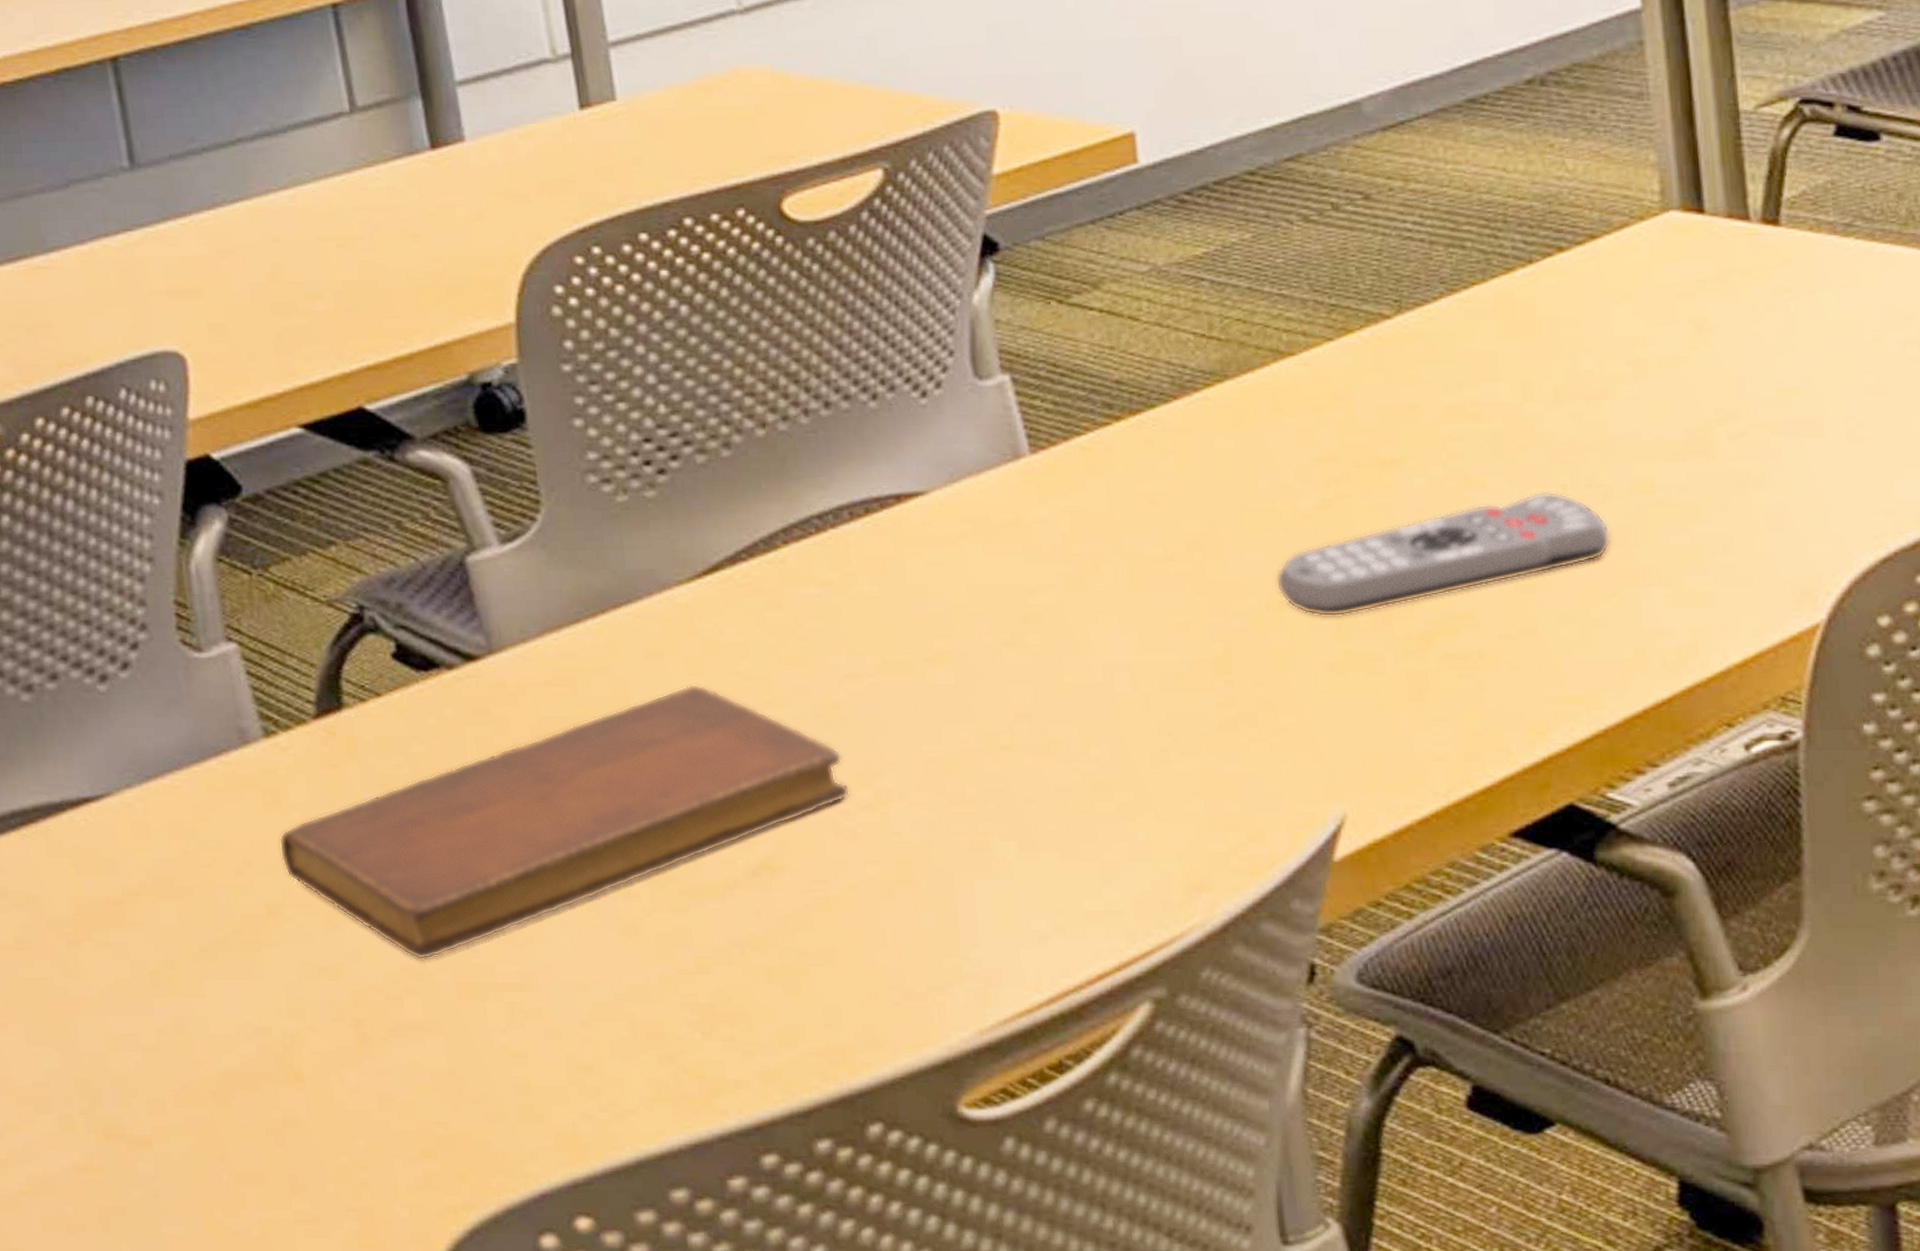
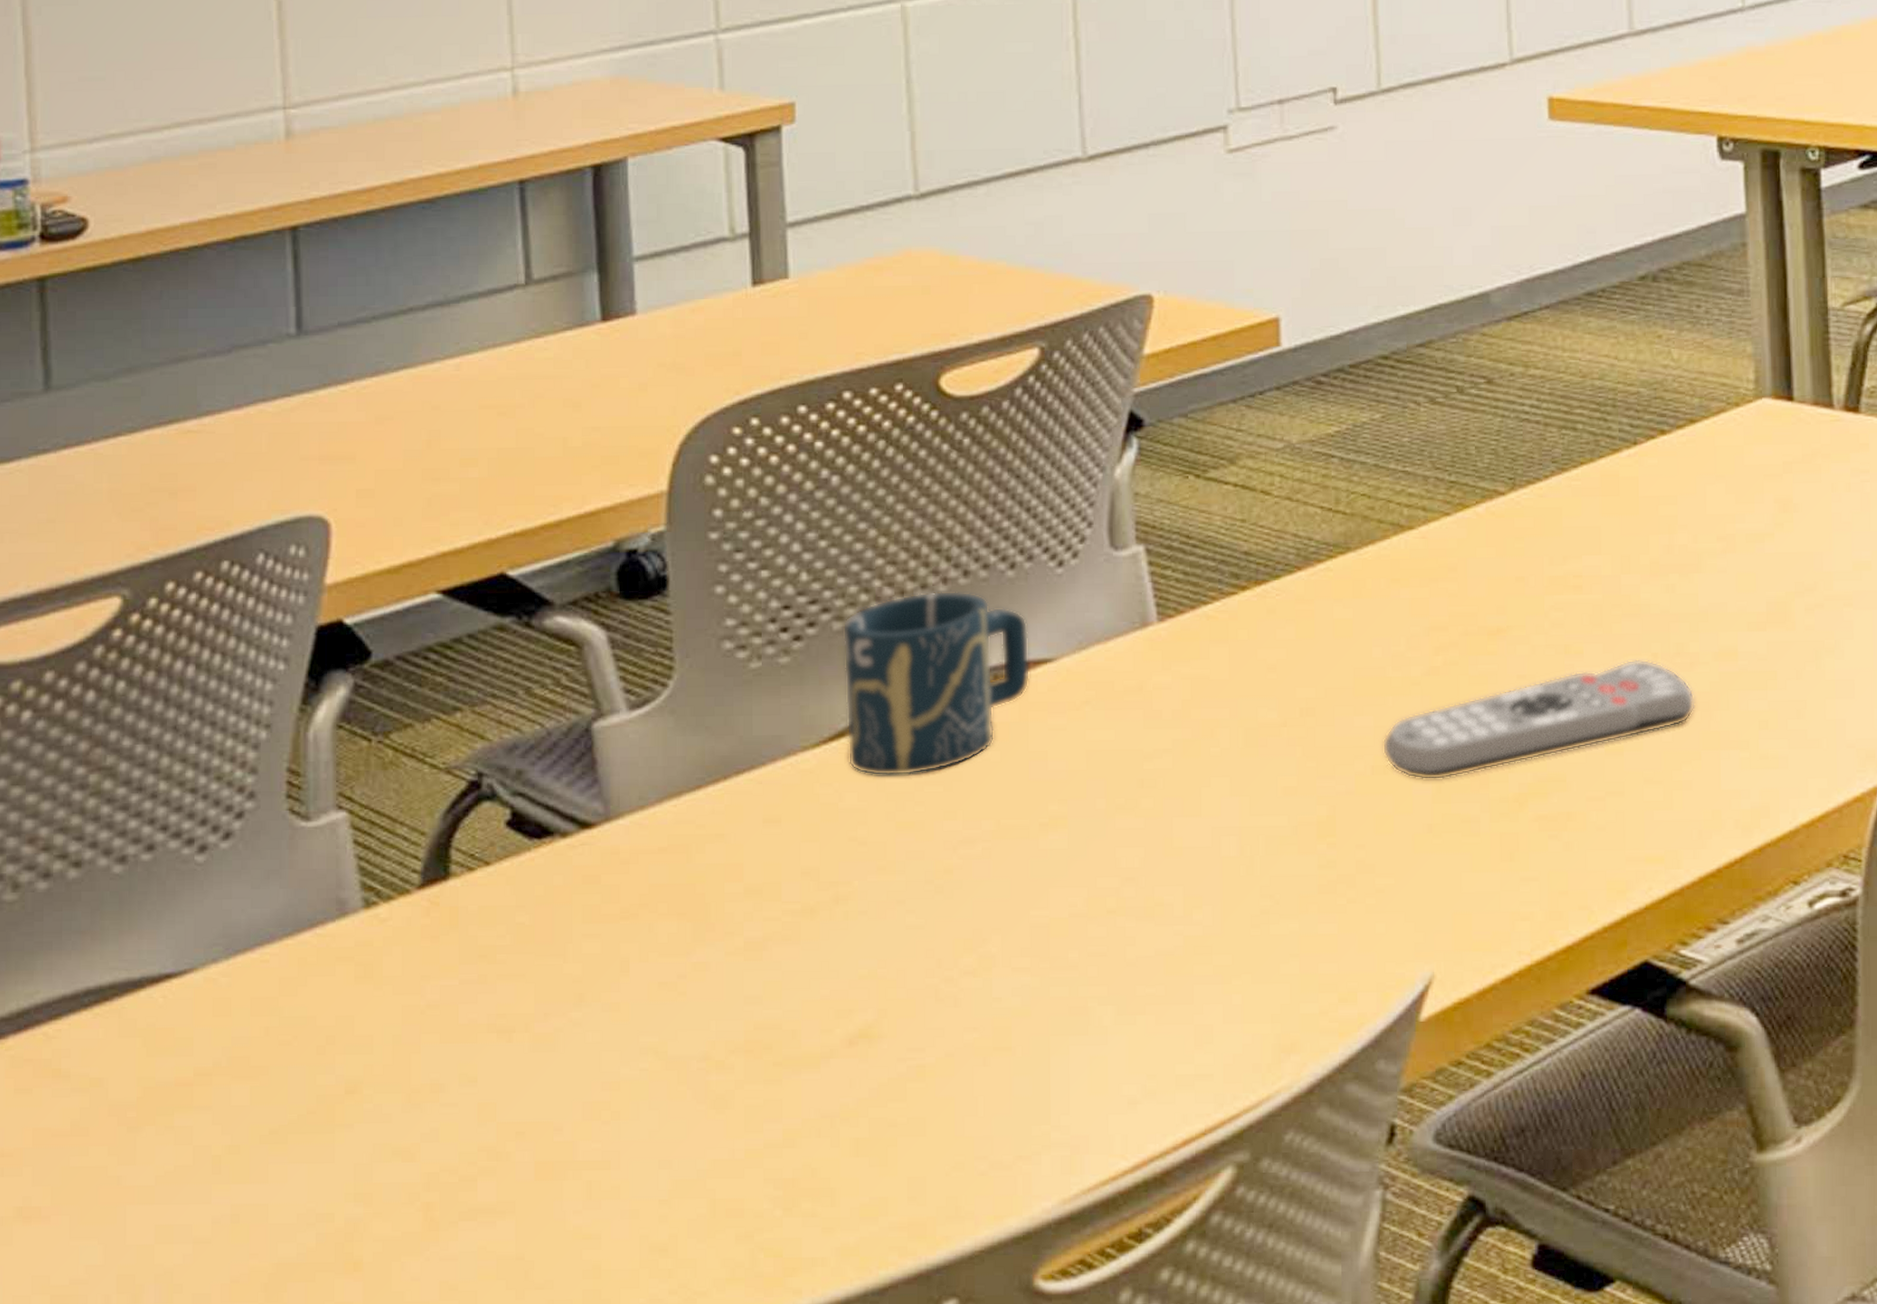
notebook: present [278,683,850,960] -> none [366,850,955,1139]
cup: none [705,422,903,611] -> present [842,590,1031,776]

